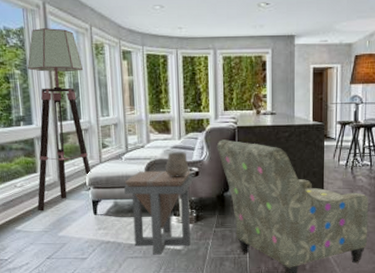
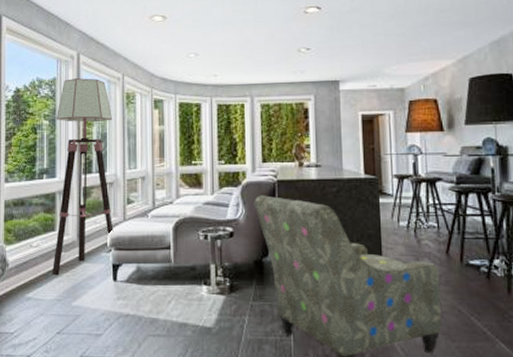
side table: present [124,170,192,255] -> none [149,230,225,334]
ceramic cup: present [166,152,190,177] -> none [196,209,224,239]

